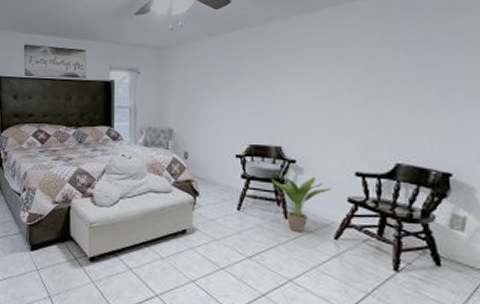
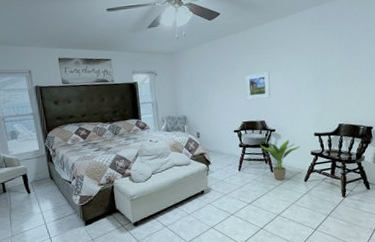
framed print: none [257,81,294,116] -> present [245,72,271,100]

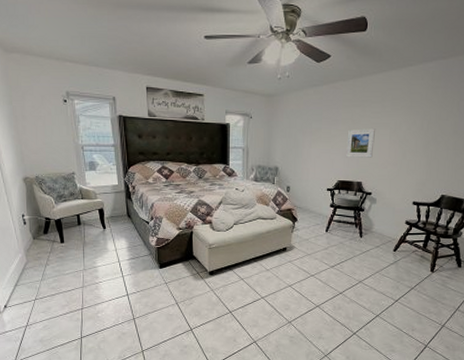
potted plant: present [260,138,300,180] -> none [352,201,395,247]

